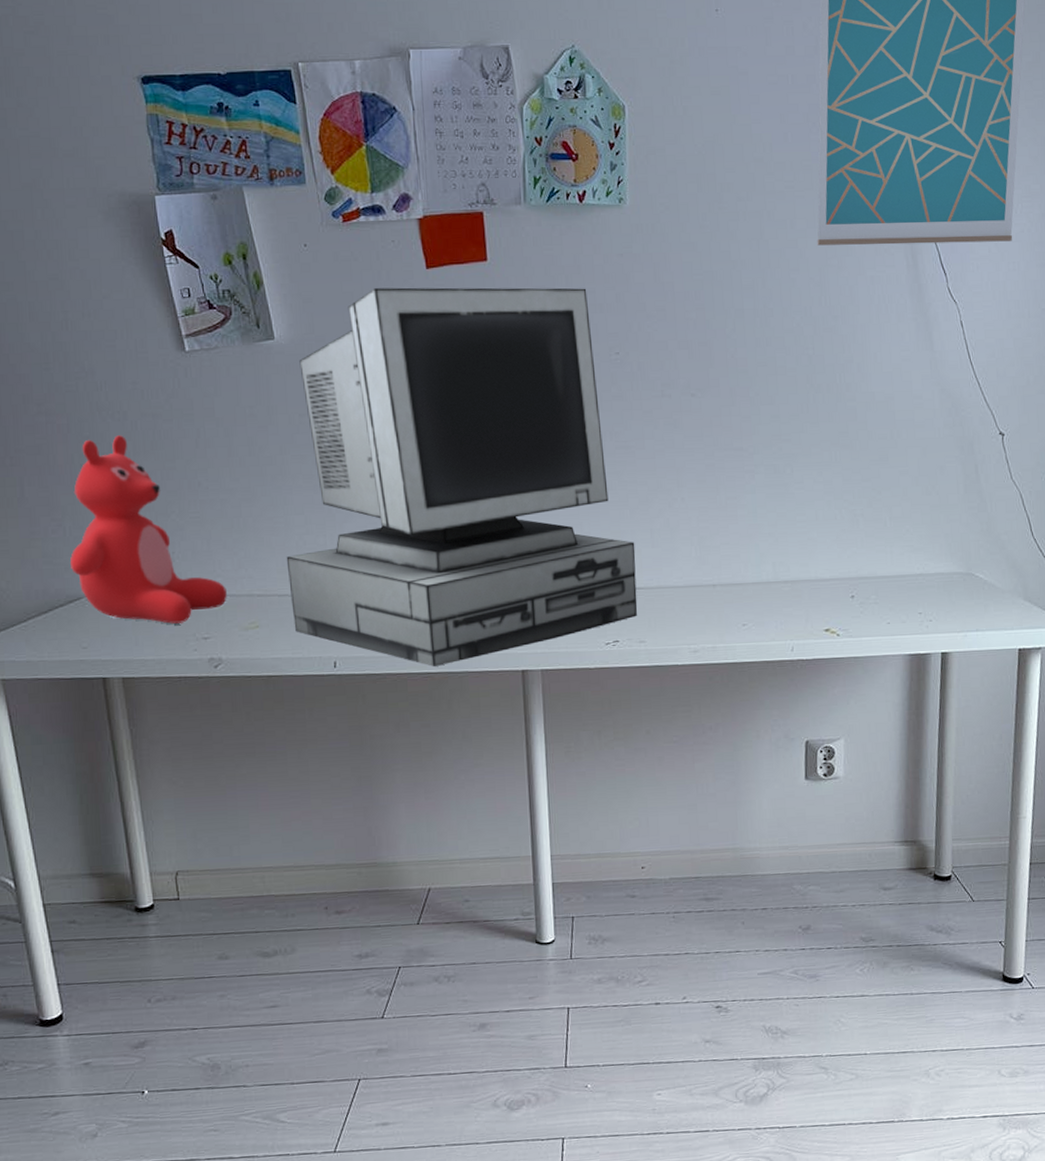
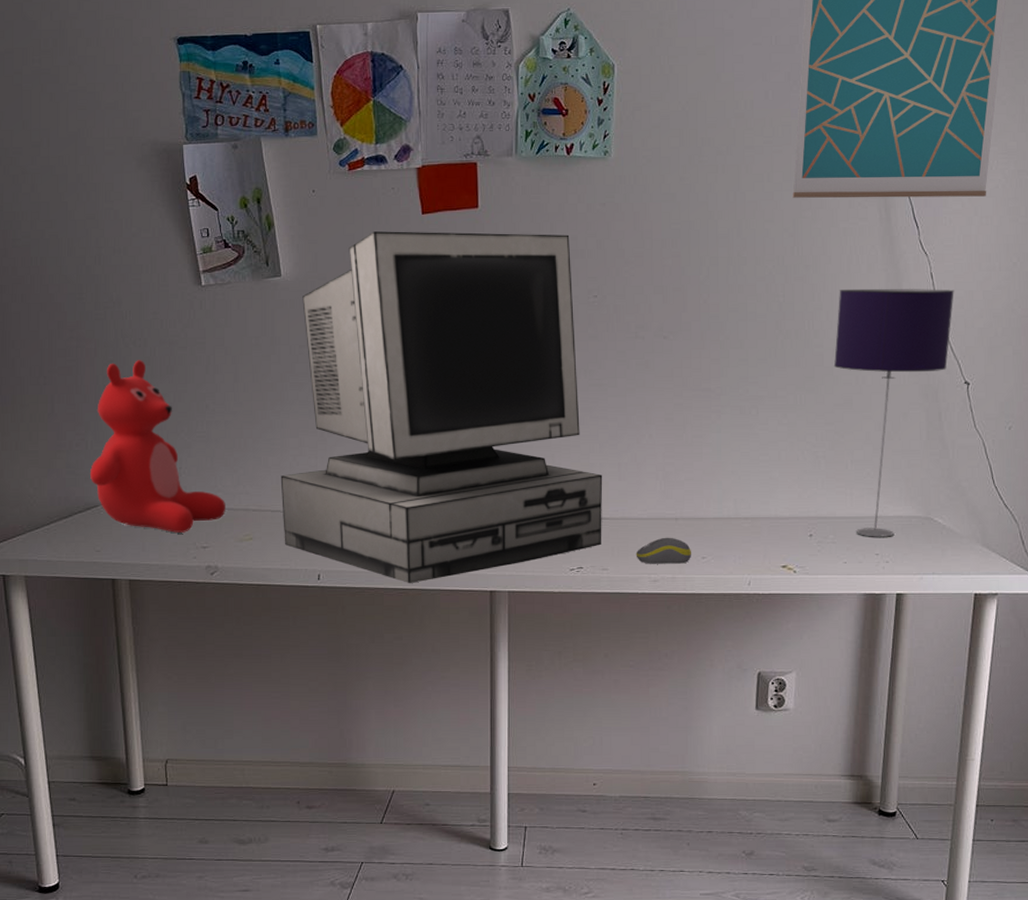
computer mouse: none [673,605,731,634] -> present [636,537,691,564]
table lamp: none [867,337,985,596] -> present [833,288,954,537]

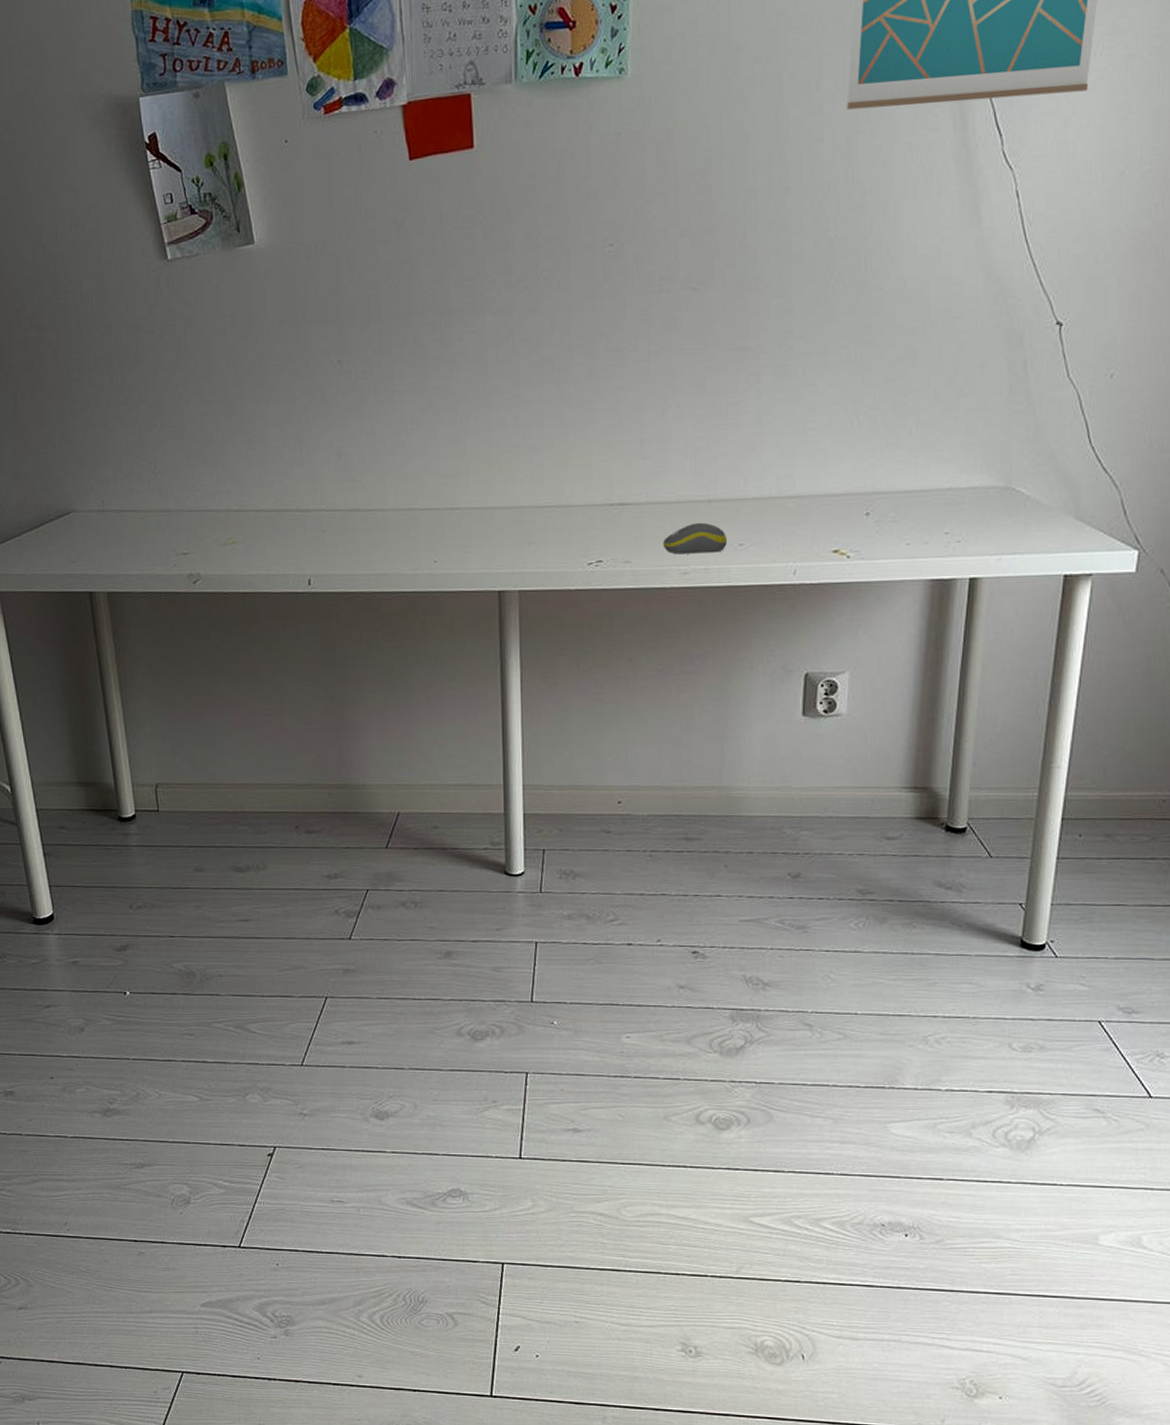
teddy bear: present [90,360,225,533] -> none [60,348,206,539]
computer: present [280,231,603,583] -> none [263,173,624,585]
table lamp: present [833,288,954,537] -> none [895,210,1045,513]

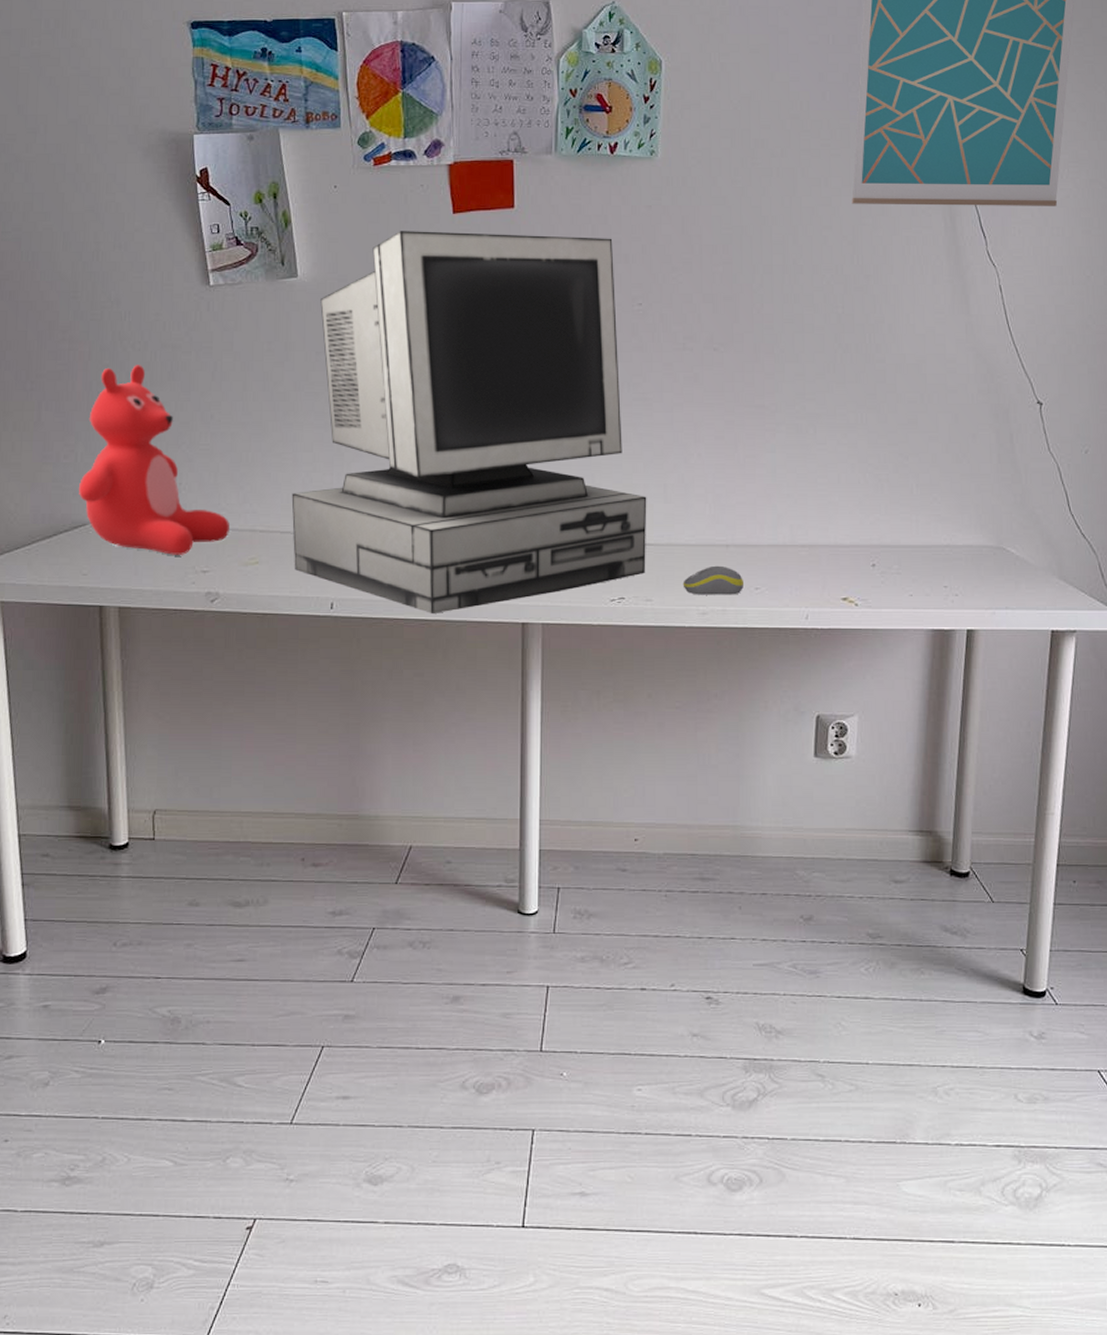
teddy bear: none [60,348,206,539] -> present [79,365,230,555]
computer: none [263,173,624,585] -> present [291,231,647,613]

